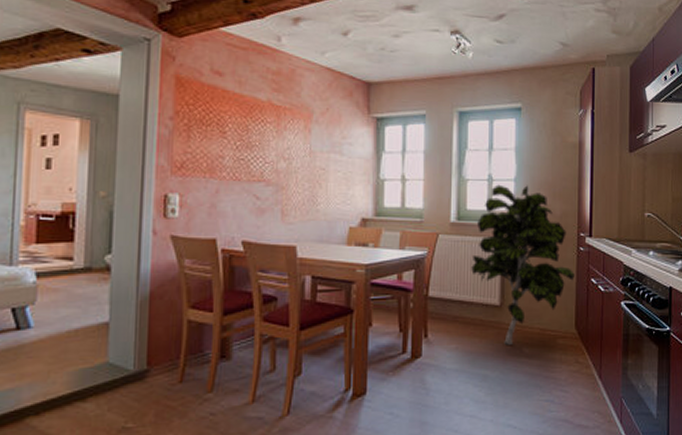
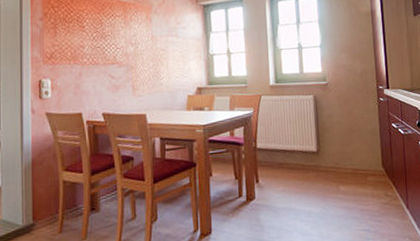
indoor plant: present [471,184,575,345] -> none [290,50,378,185]

